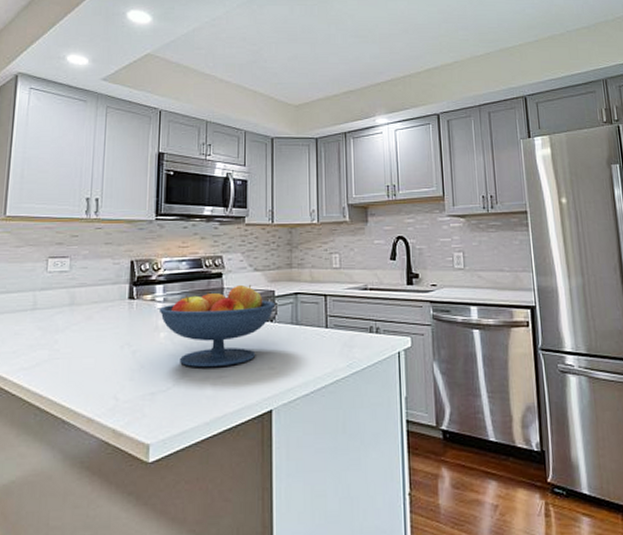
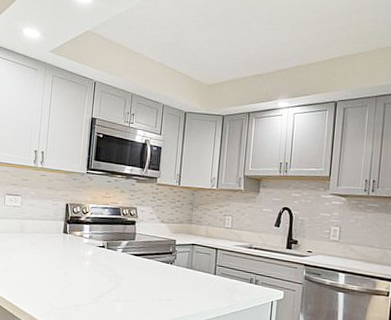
fruit bowl: present [160,284,276,368] -> none [86,232,176,294]

